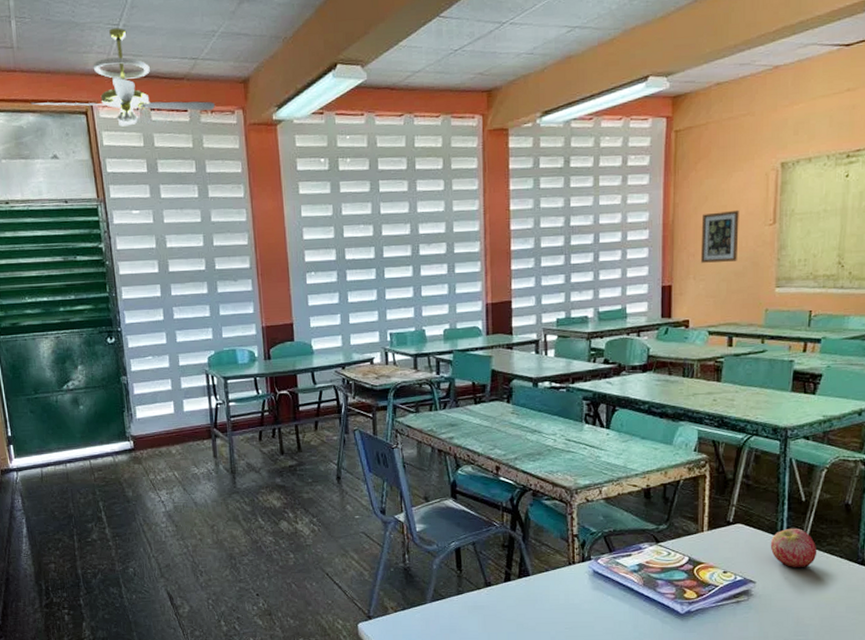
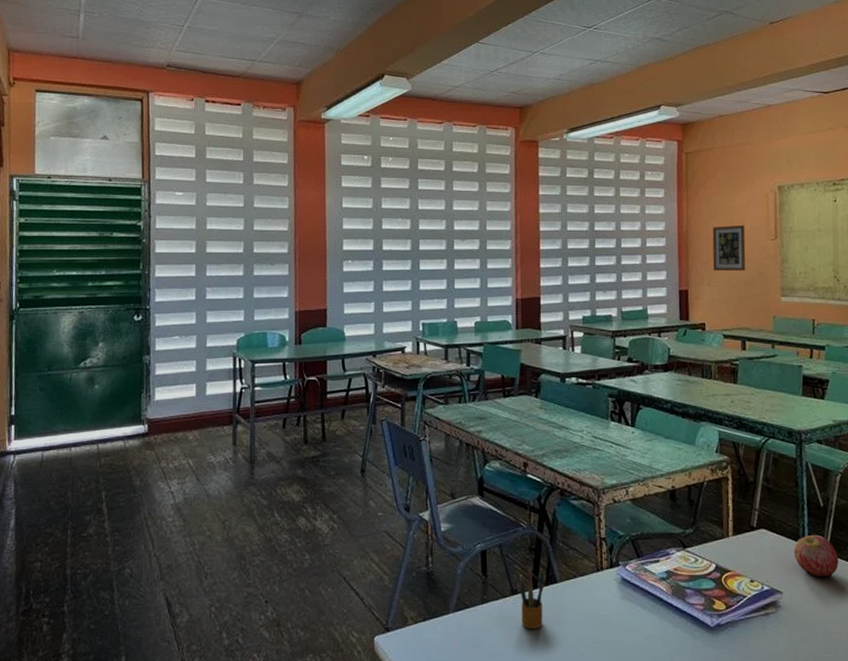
ceiling fan: present [30,28,215,128] -> none [88,28,267,118]
pencil box: none [492,561,517,616] -> present [518,566,545,629]

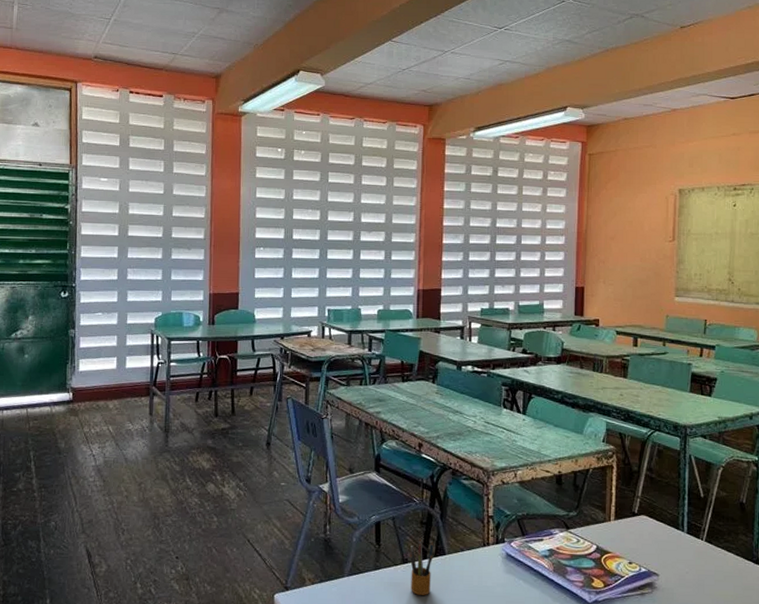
wall art: present [712,224,746,271] -> none [610,226,643,270]
apple: present [793,534,839,578] -> none [672,523,716,564]

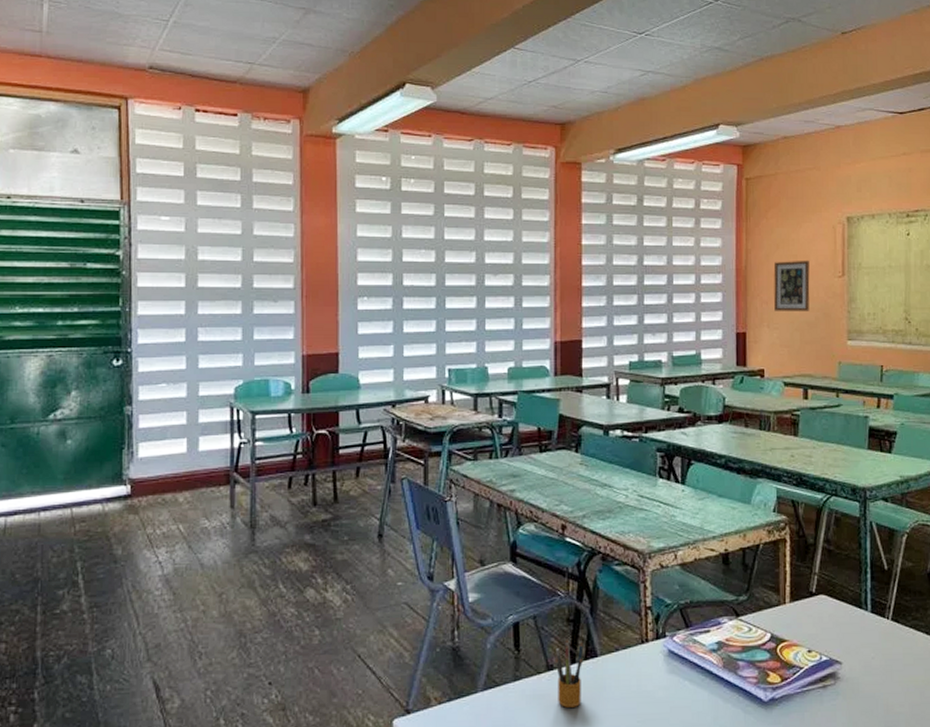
wall art: none [610,226,643,270] -> present [773,260,810,311]

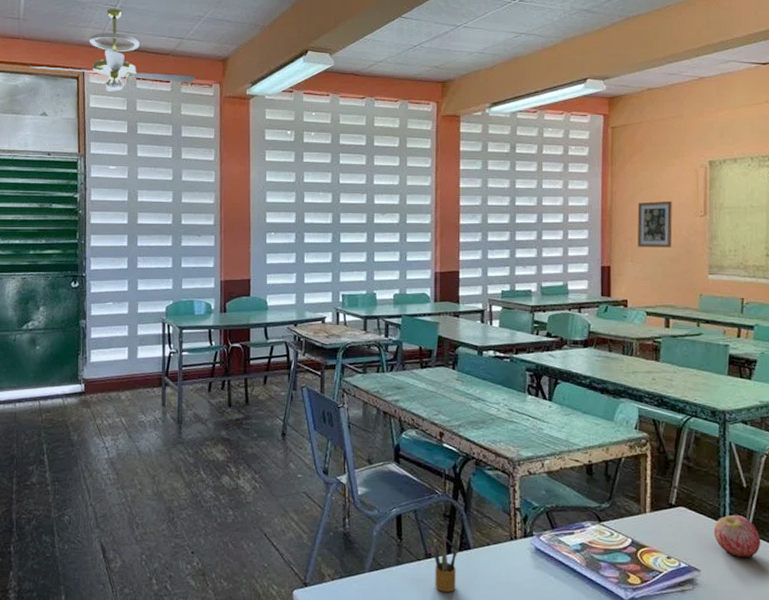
ceiling fan: none [54,24,269,131] -> present [28,8,195,95]
apple: none [855,599,903,647] -> present [713,514,761,558]

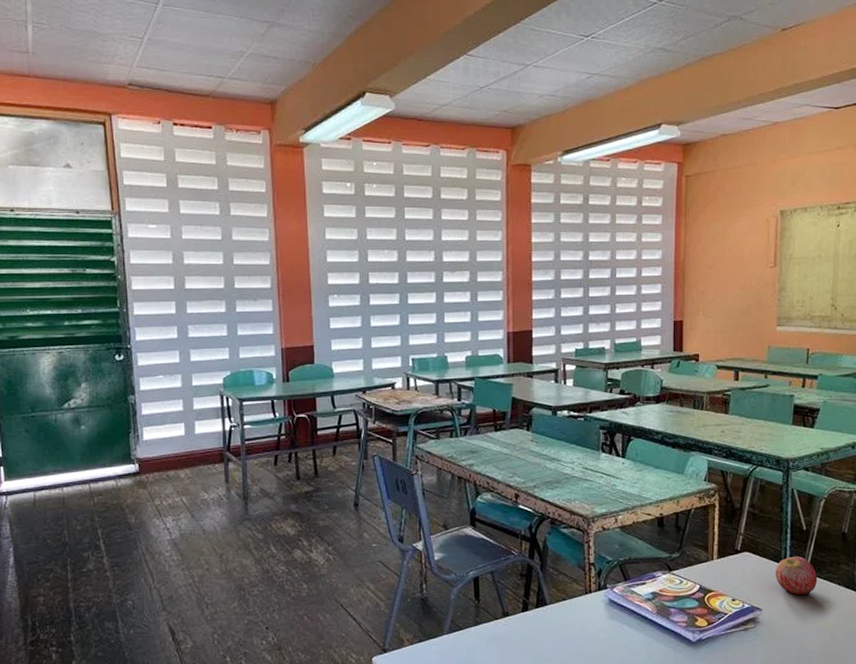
ceiling fan: present [28,8,195,95] -> none [44,41,240,143]
pencil box: present [432,531,458,592] -> none [510,590,535,647]
wall art: present [637,200,672,247] -> none [710,252,744,300]

